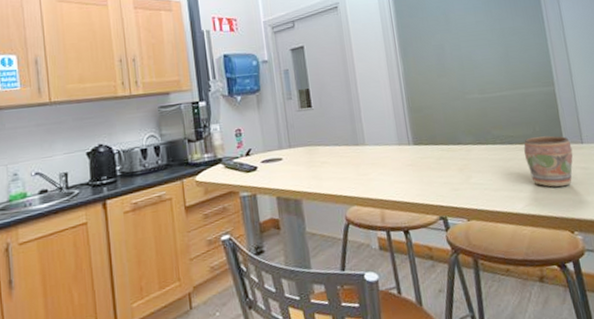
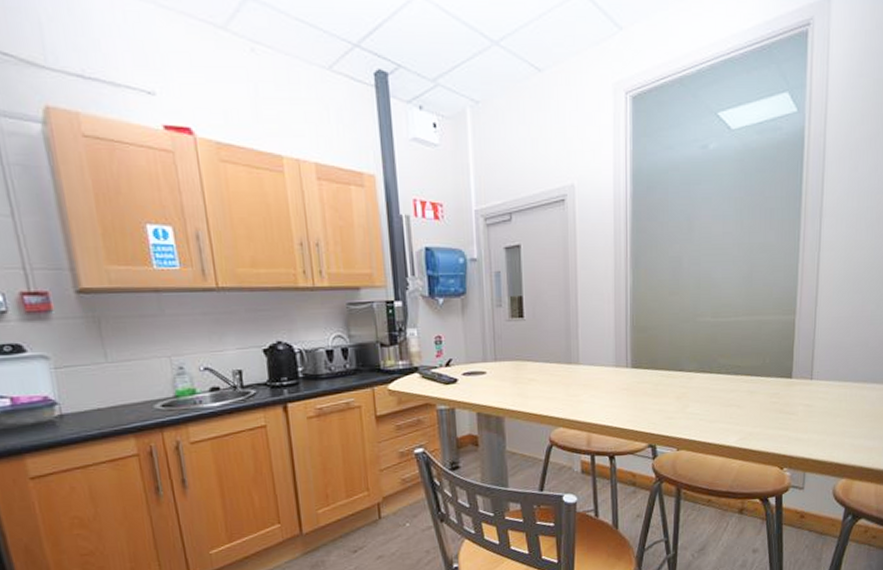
mug: present [524,135,573,187] -> none [749,368,800,423]

